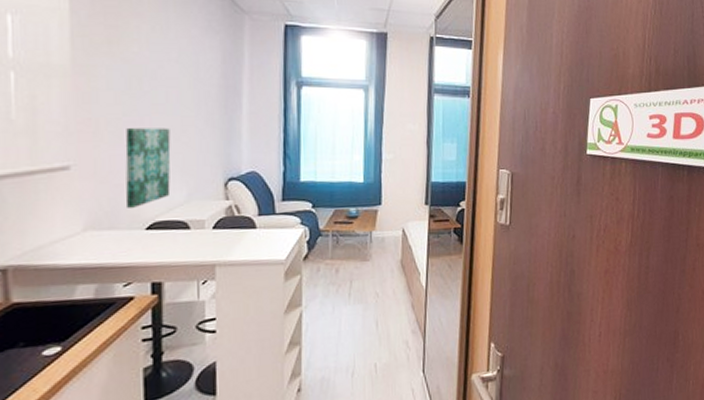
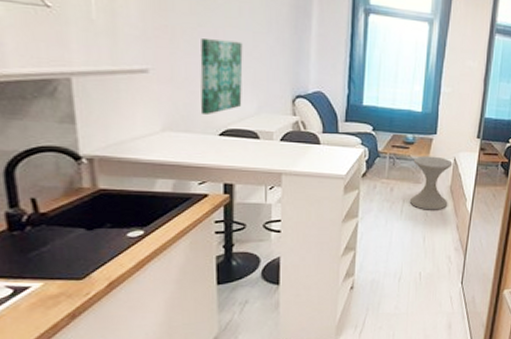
side table: none [358,229,402,291] -> present [410,156,453,210]

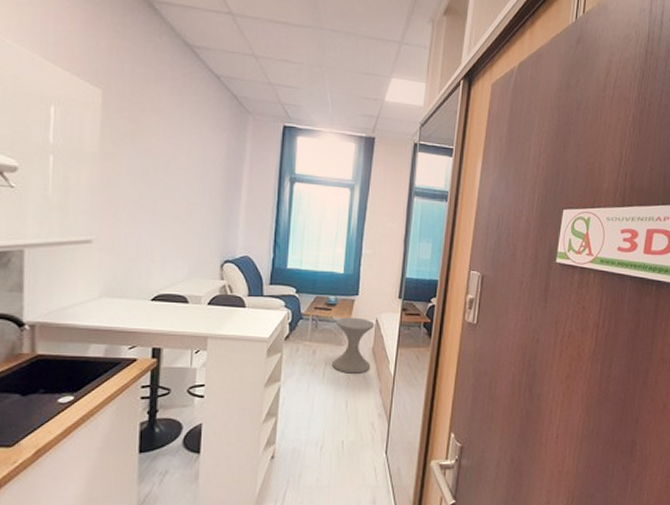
wall art: present [200,39,243,116] -> none [135,210,178,282]

